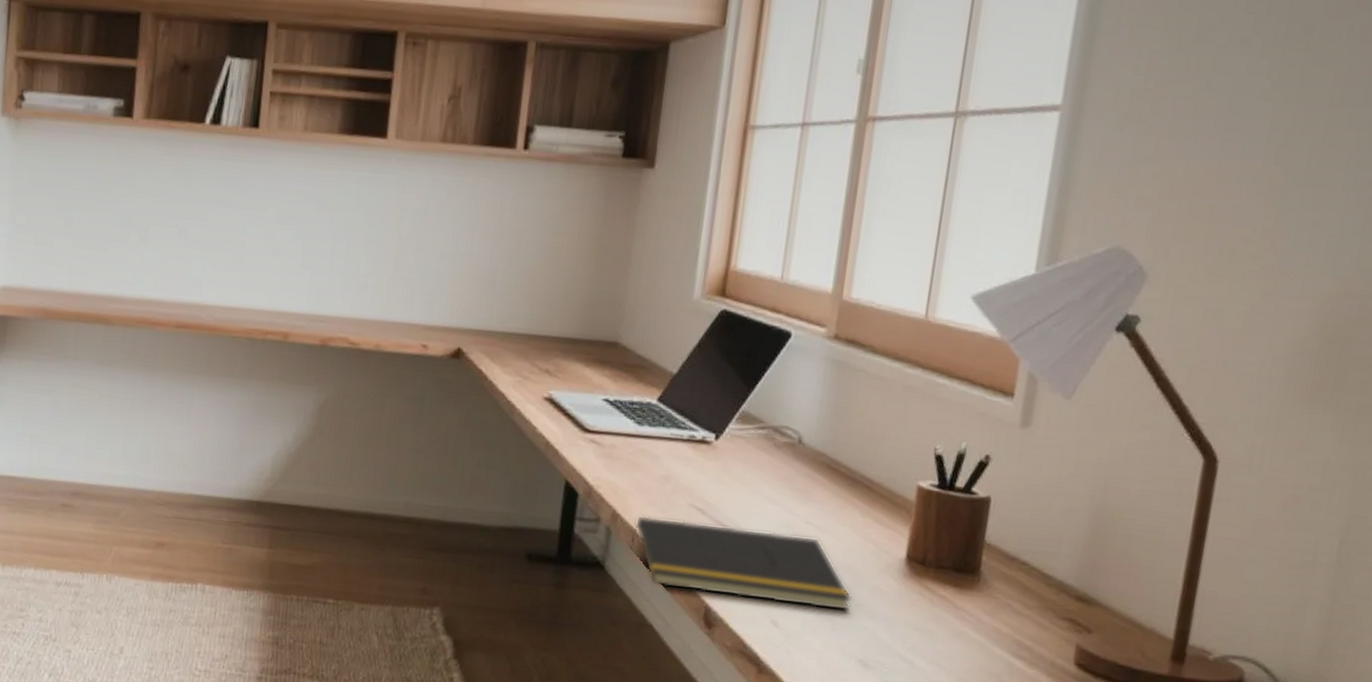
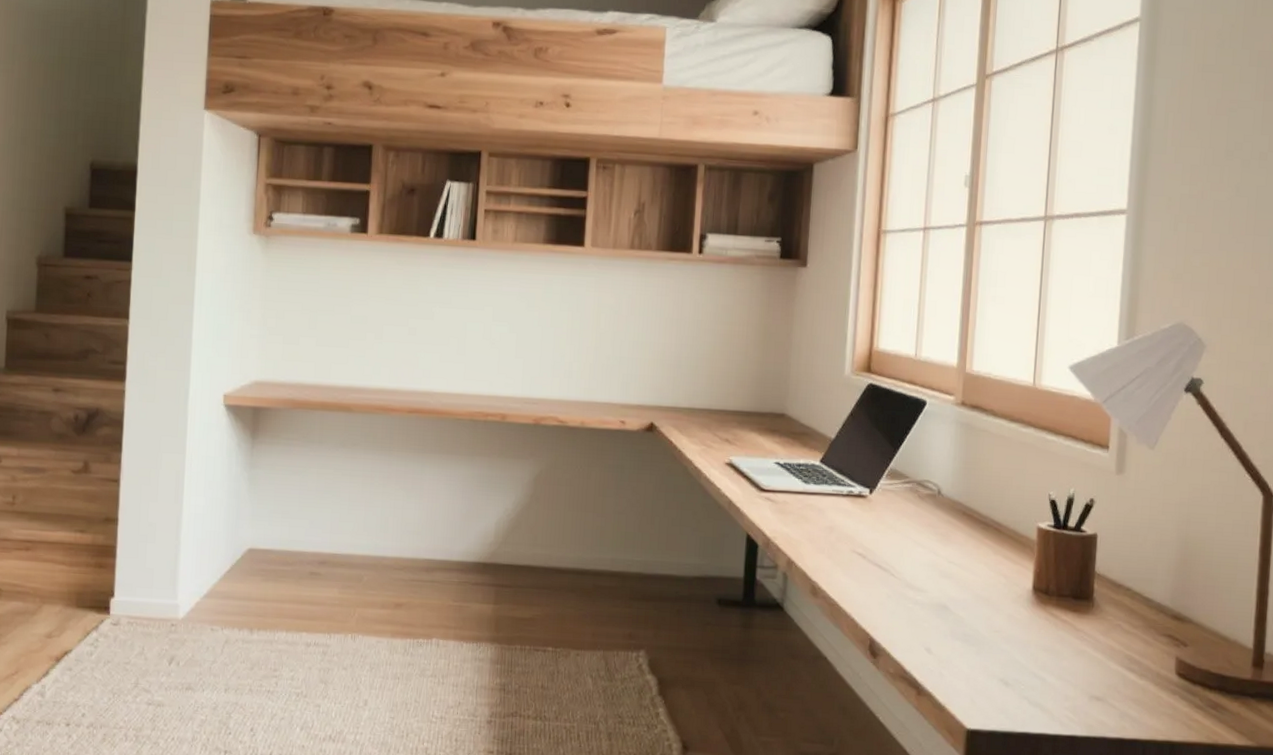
notepad: present [630,516,853,611] -> none [804,562,991,637]

